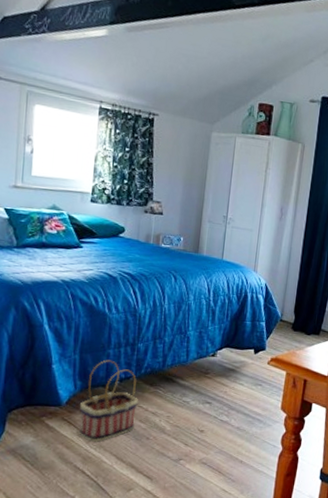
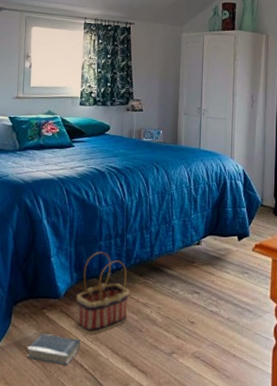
hardback book: none [23,440,83,472] -> present [27,333,81,365]

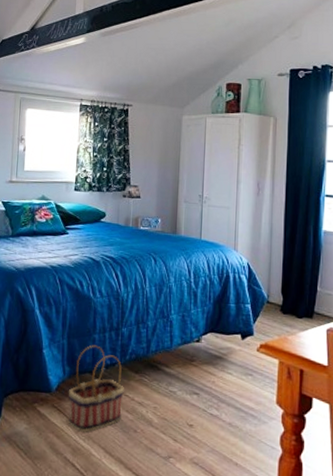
hardback book: present [27,333,81,365] -> none [17,428,73,463]

